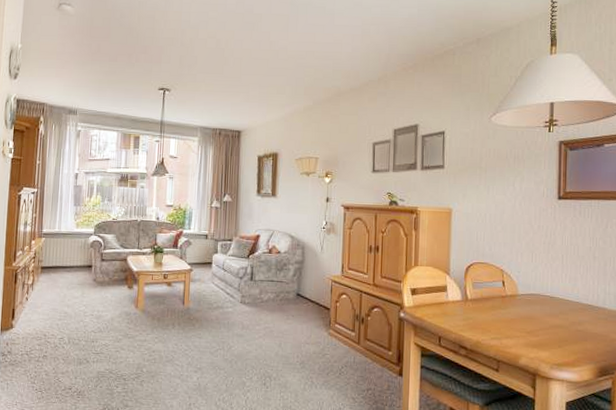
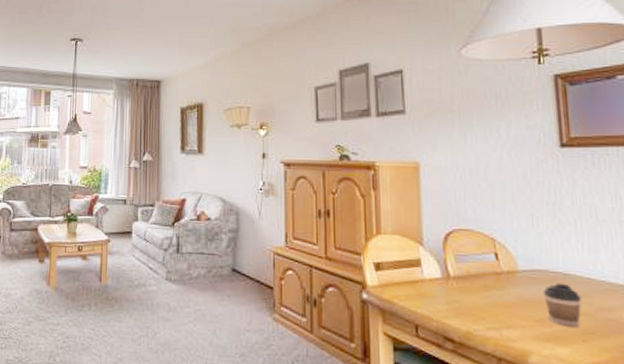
coffee cup: none [535,303,561,337] -> present [544,283,582,328]

